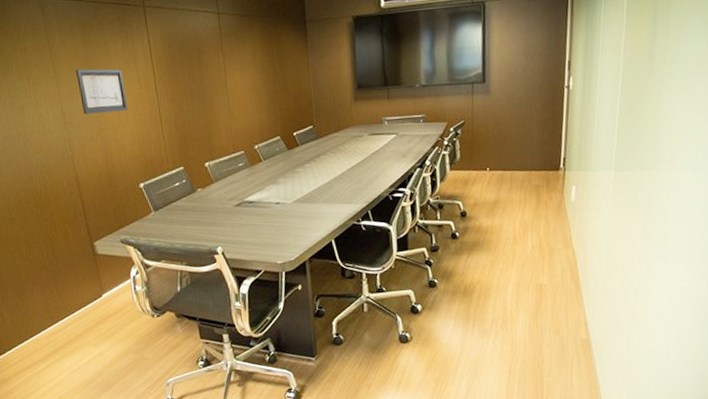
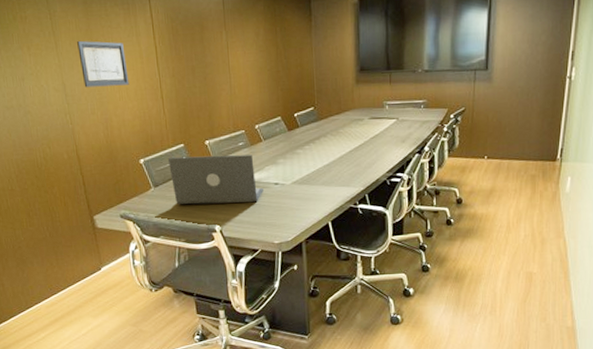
laptop: none [167,175,265,228] -> present [167,155,263,205]

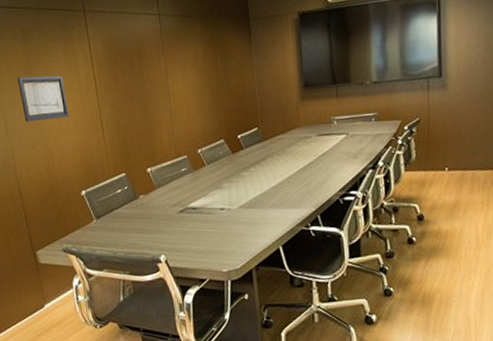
laptop: present [167,155,263,205] -> none [109,180,209,236]

